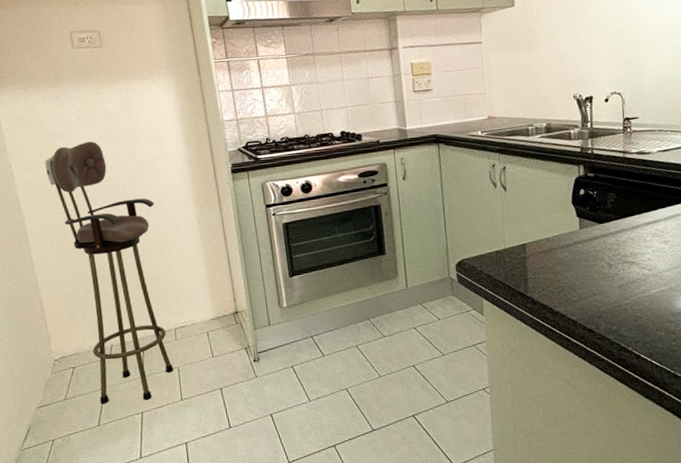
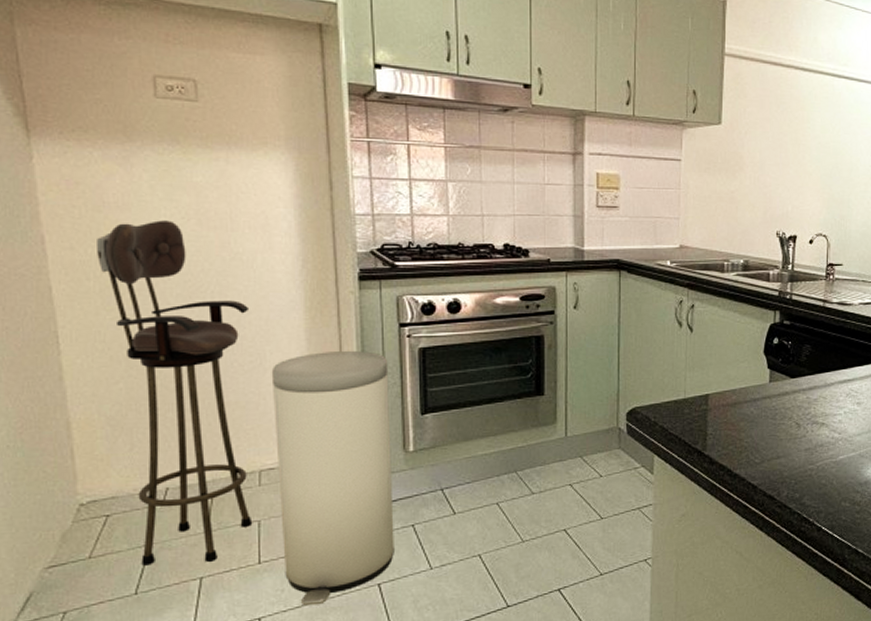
pedal bin: none [175,229,280,433] -> present [271,351,394,606]

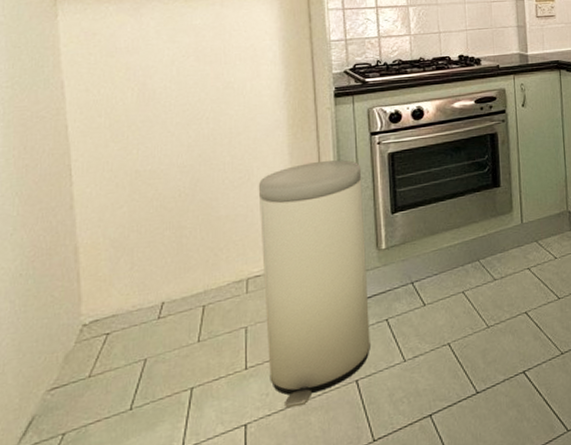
bar stool: present [97,220,253,566] -> none [109,59,240,381]

